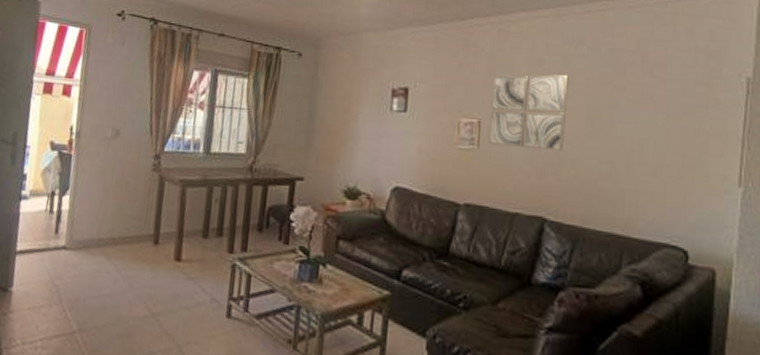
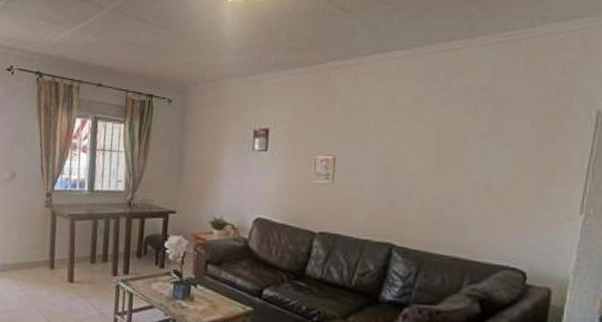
wall art: present [487,74,569,152] -> none [342,112,420,185]

